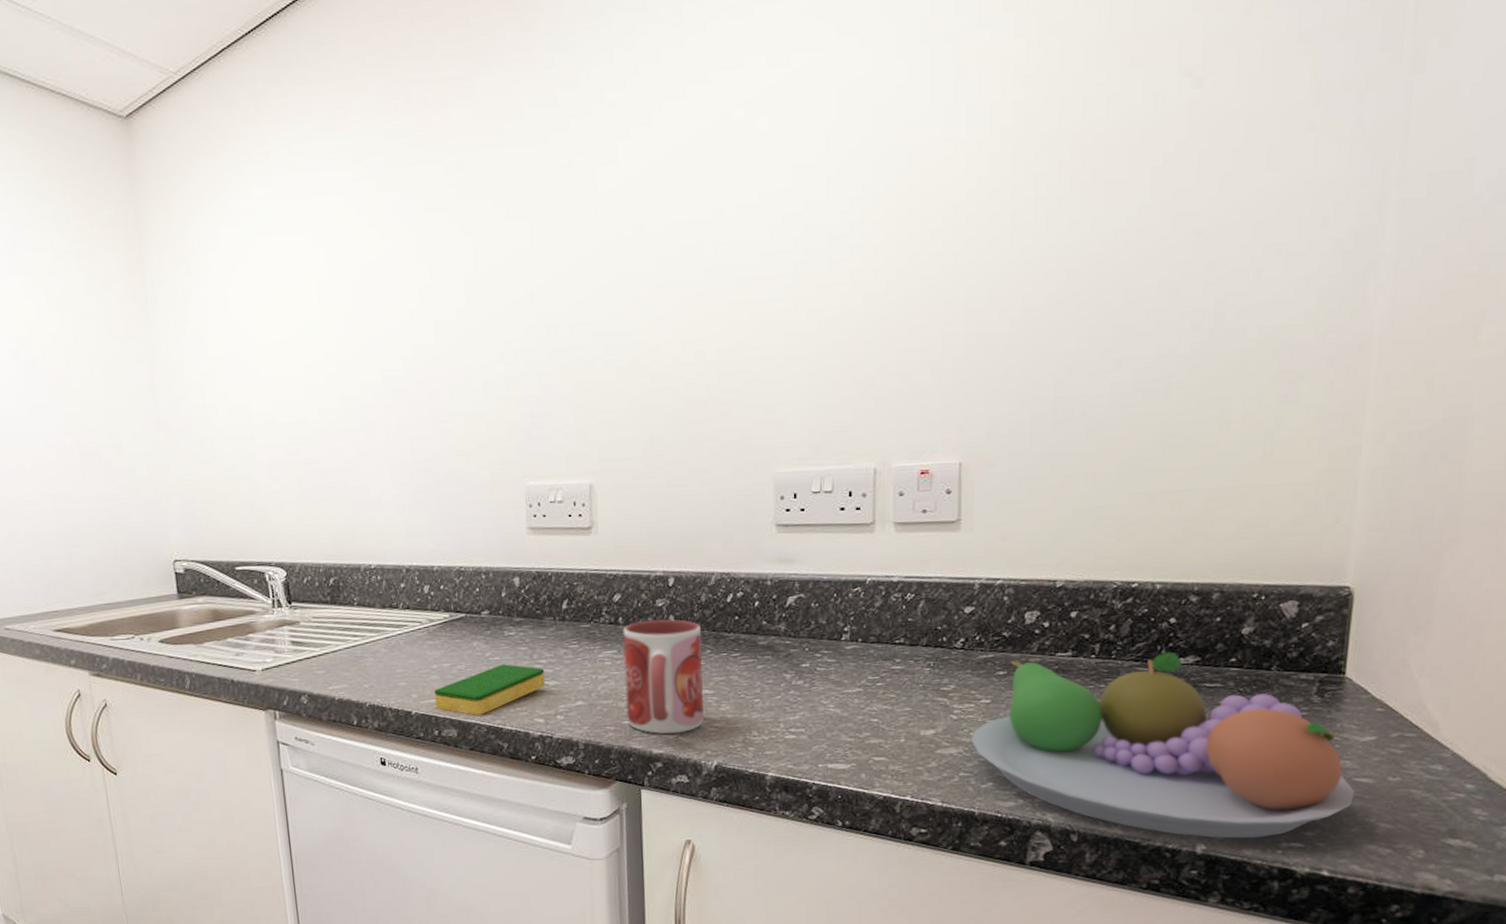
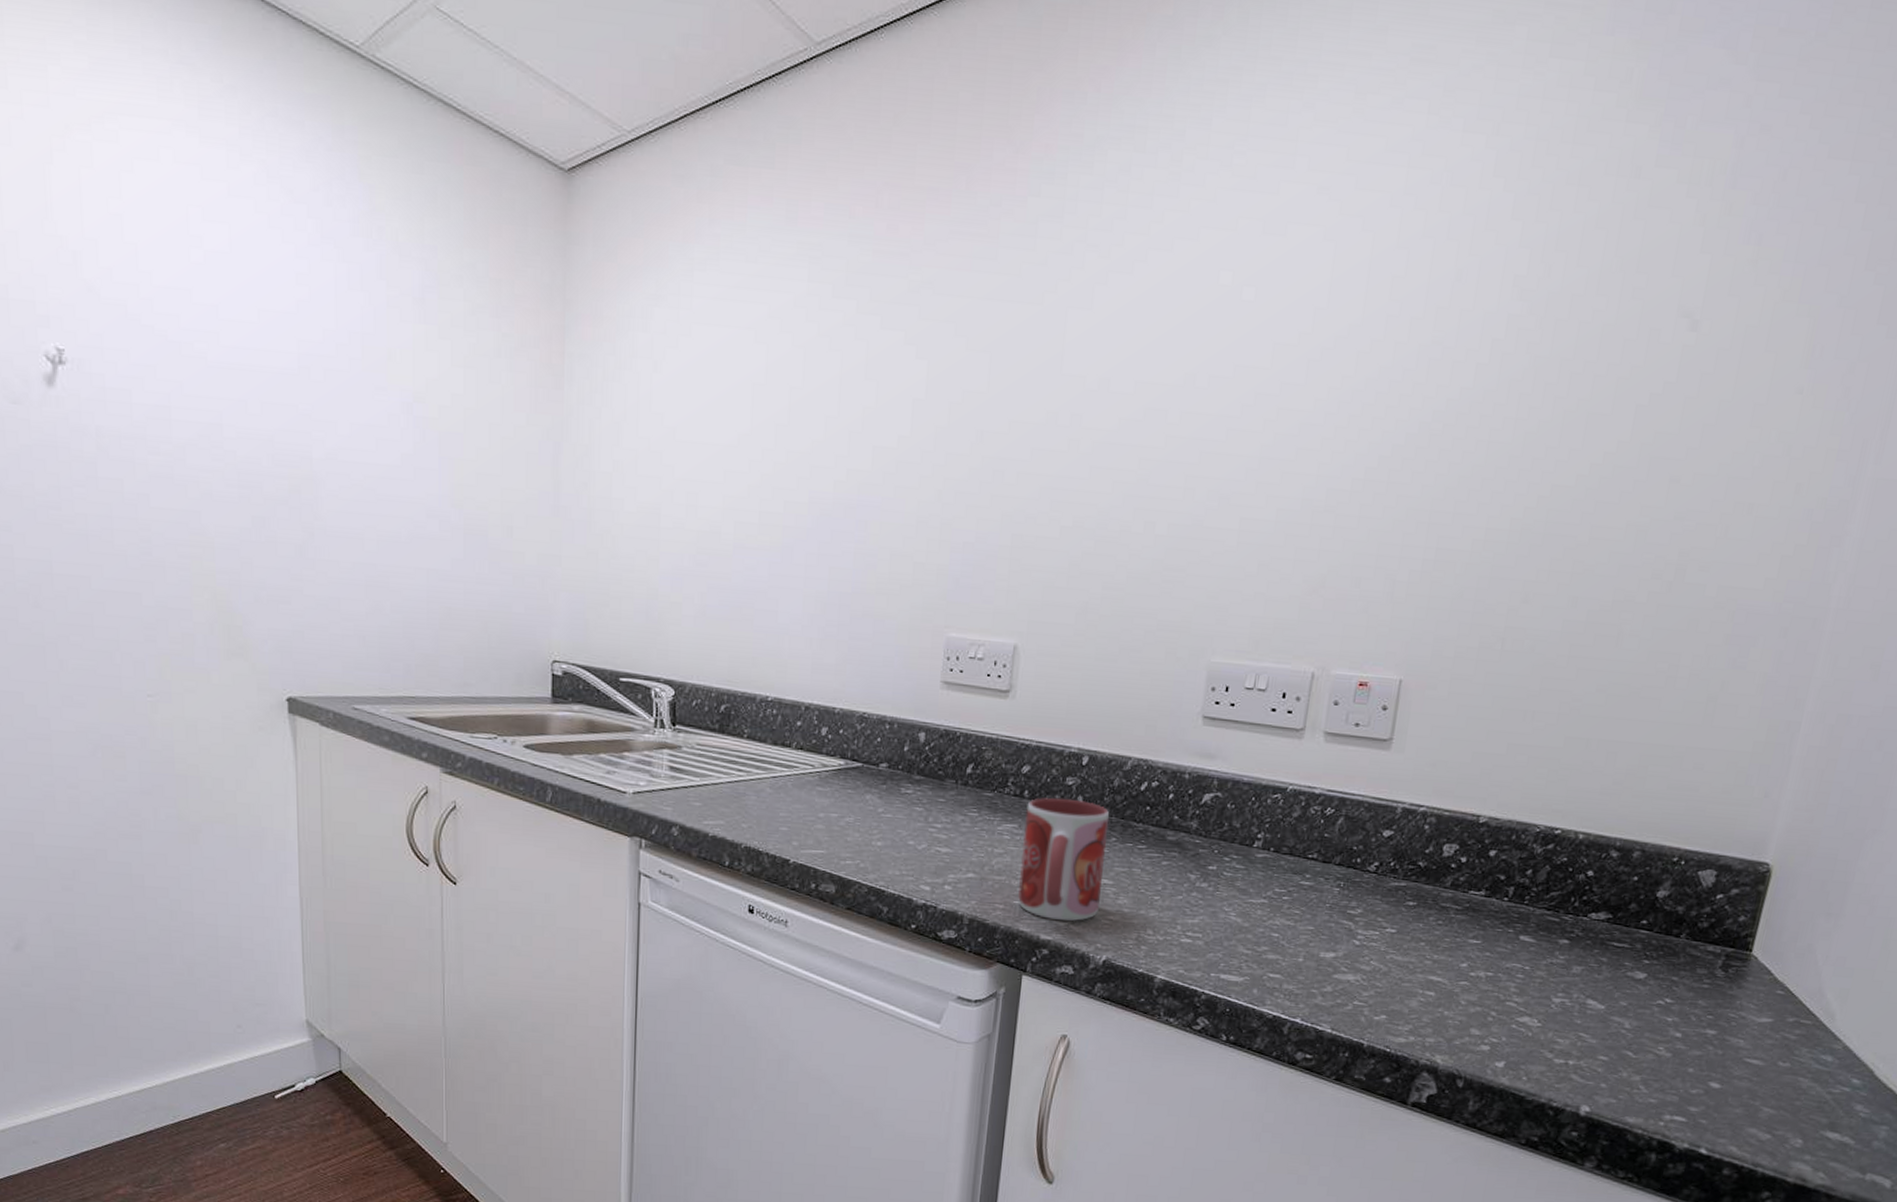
dish sponge: present [434,664,546,716] -> none [816,822,938,875]
fruit bowl: present [971,652,1356,839] -> none [1370,890,1745,1107]

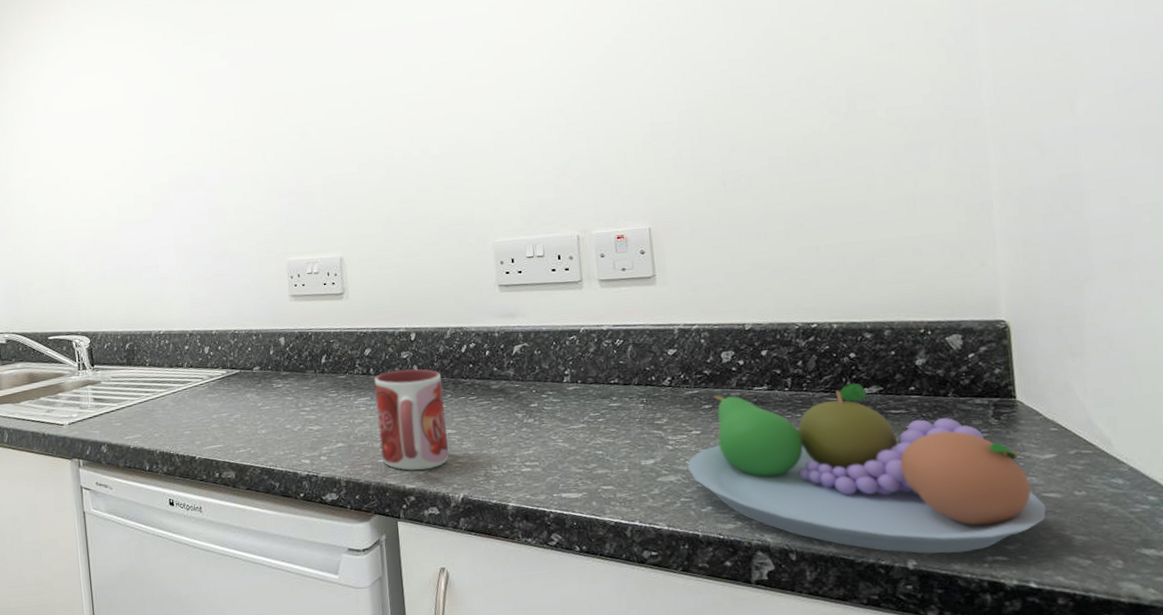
fruit bowl: none [1370,890,1745,1107] -> present [687,383,1047,555]

